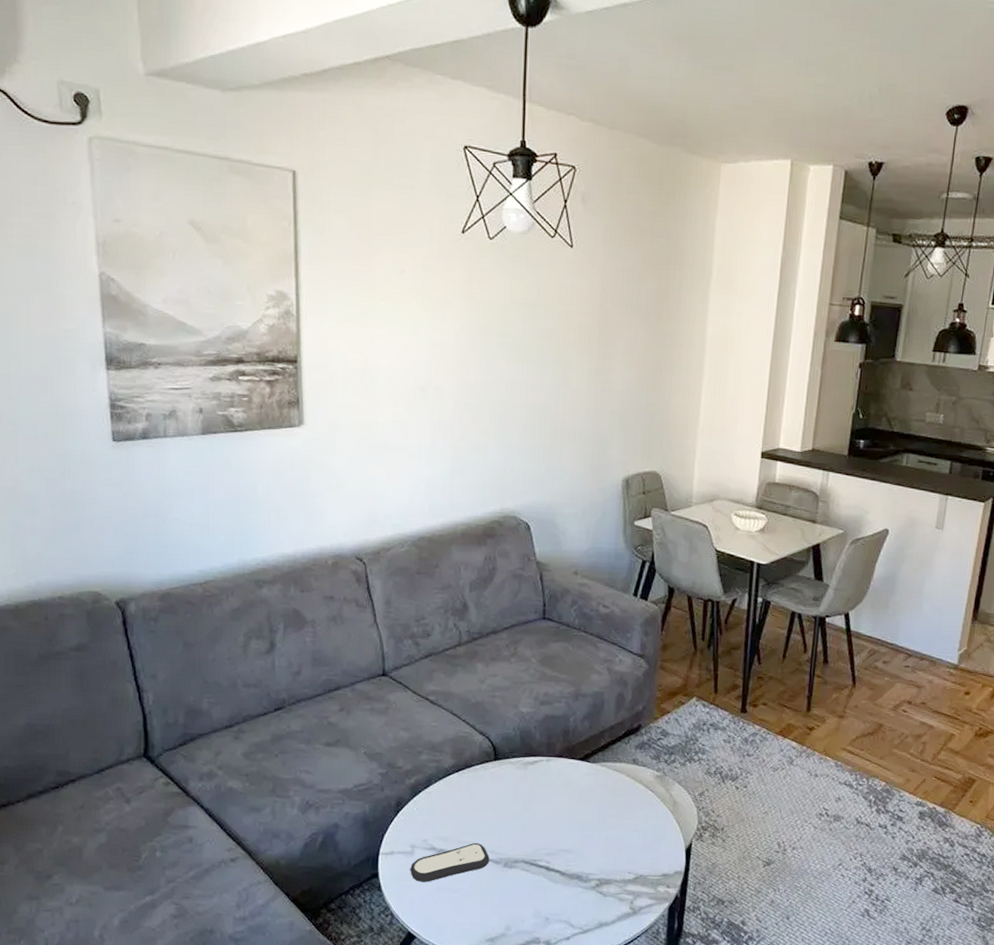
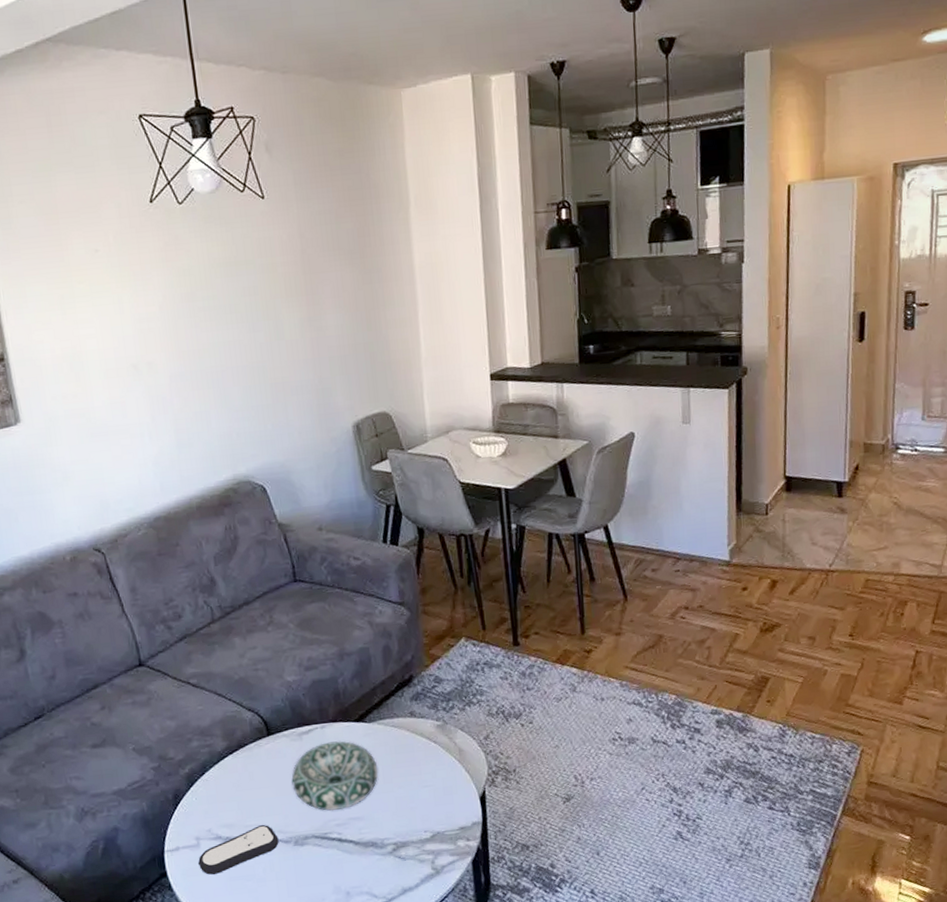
decorative bowl: none [510,775,594,841] -> present [291,741,379,811]

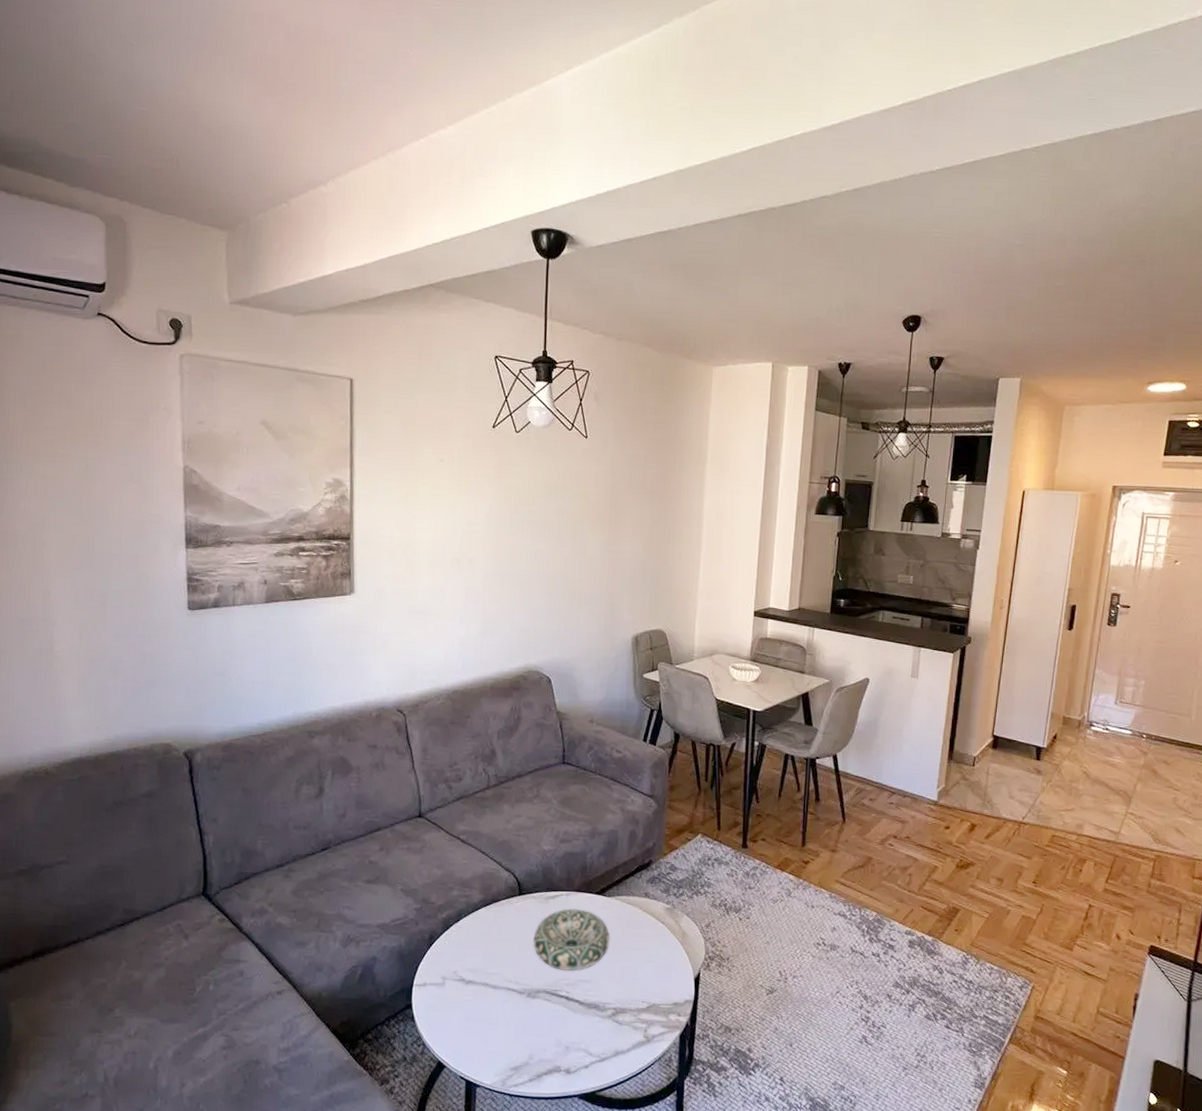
remote control: present [198,824,279,875] -> none [441,974,514,1013]

